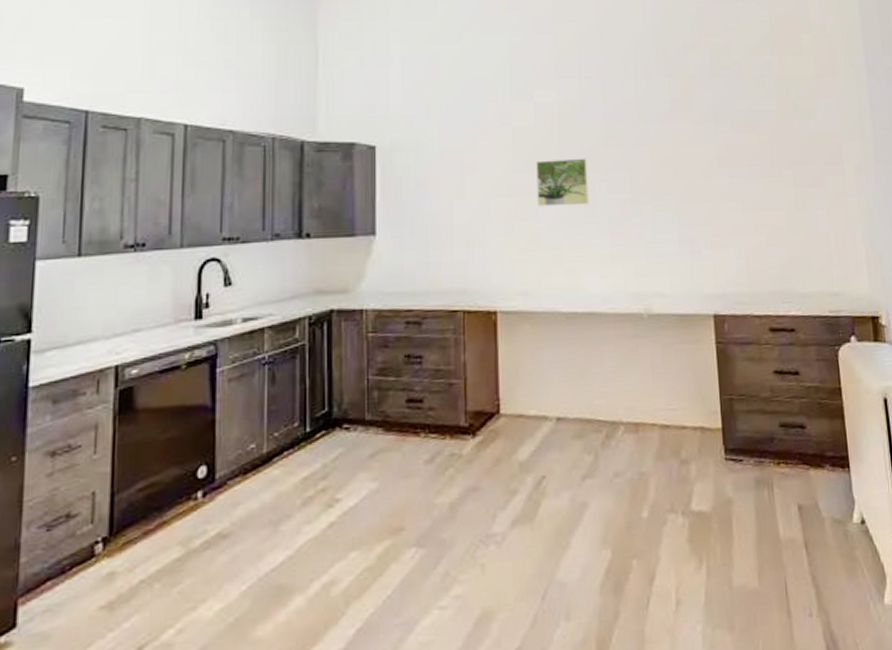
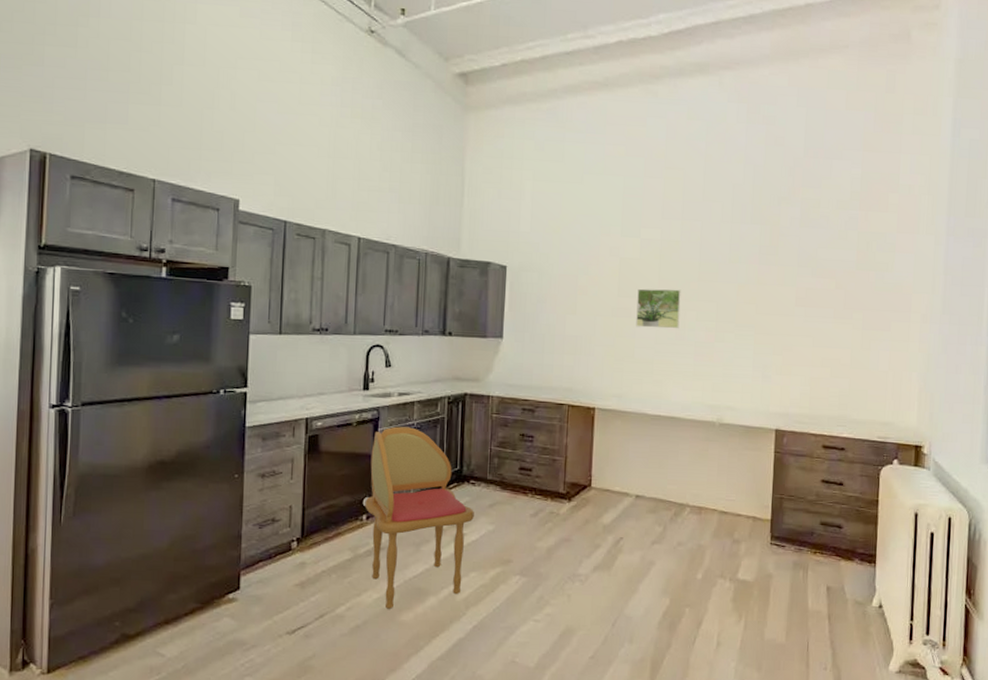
dining chair: none [200,362,350,623] -> present [365,426,474,609]

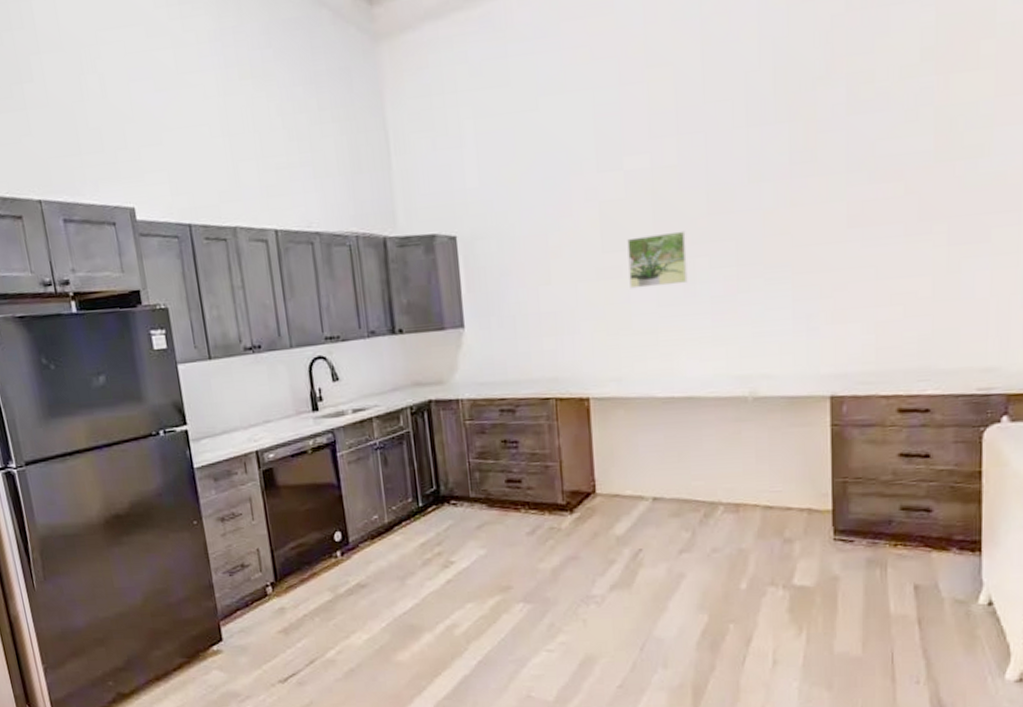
dining chair: present [365,426,474,609] -> none [333,447,461,650]

